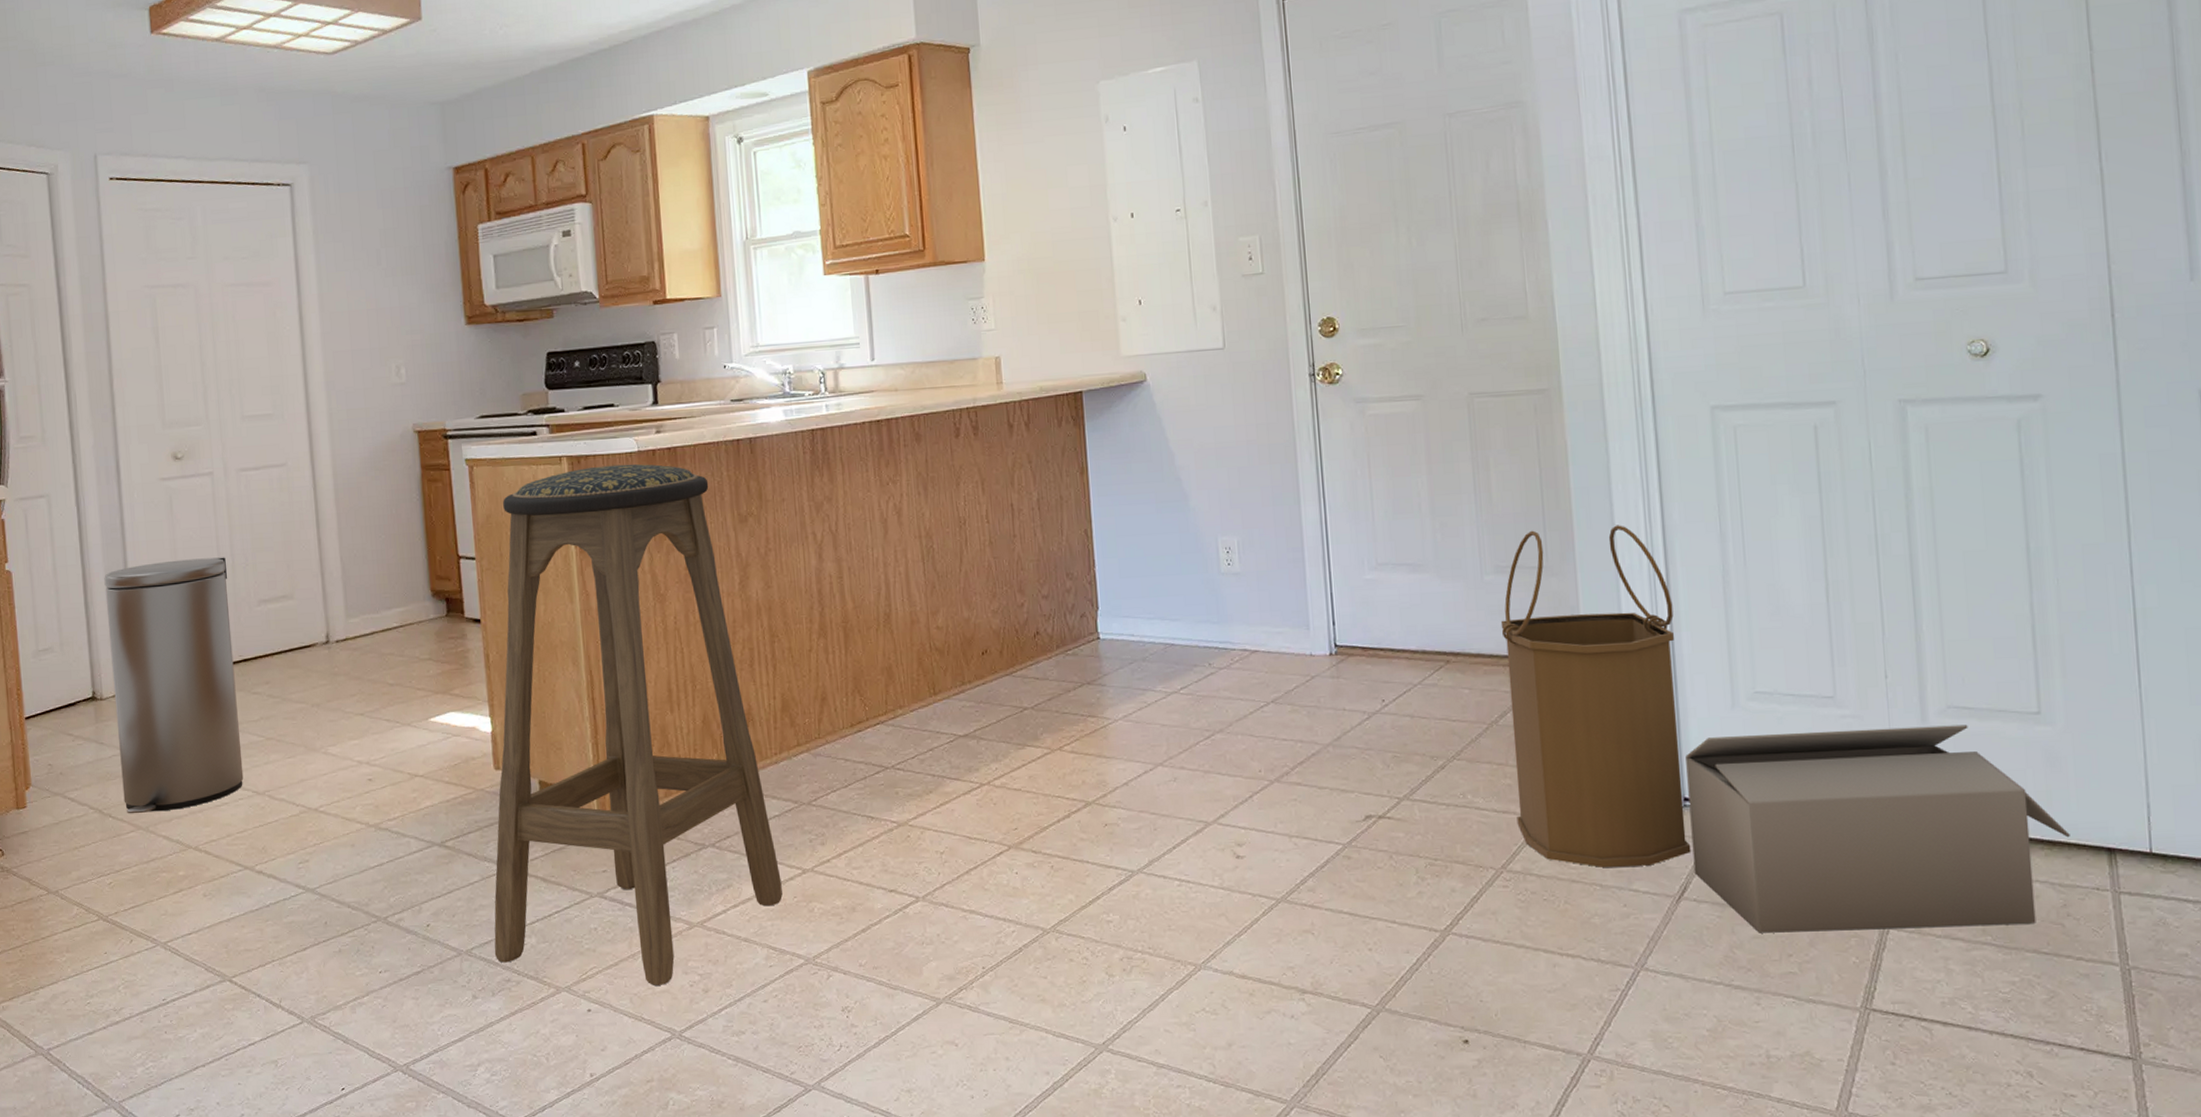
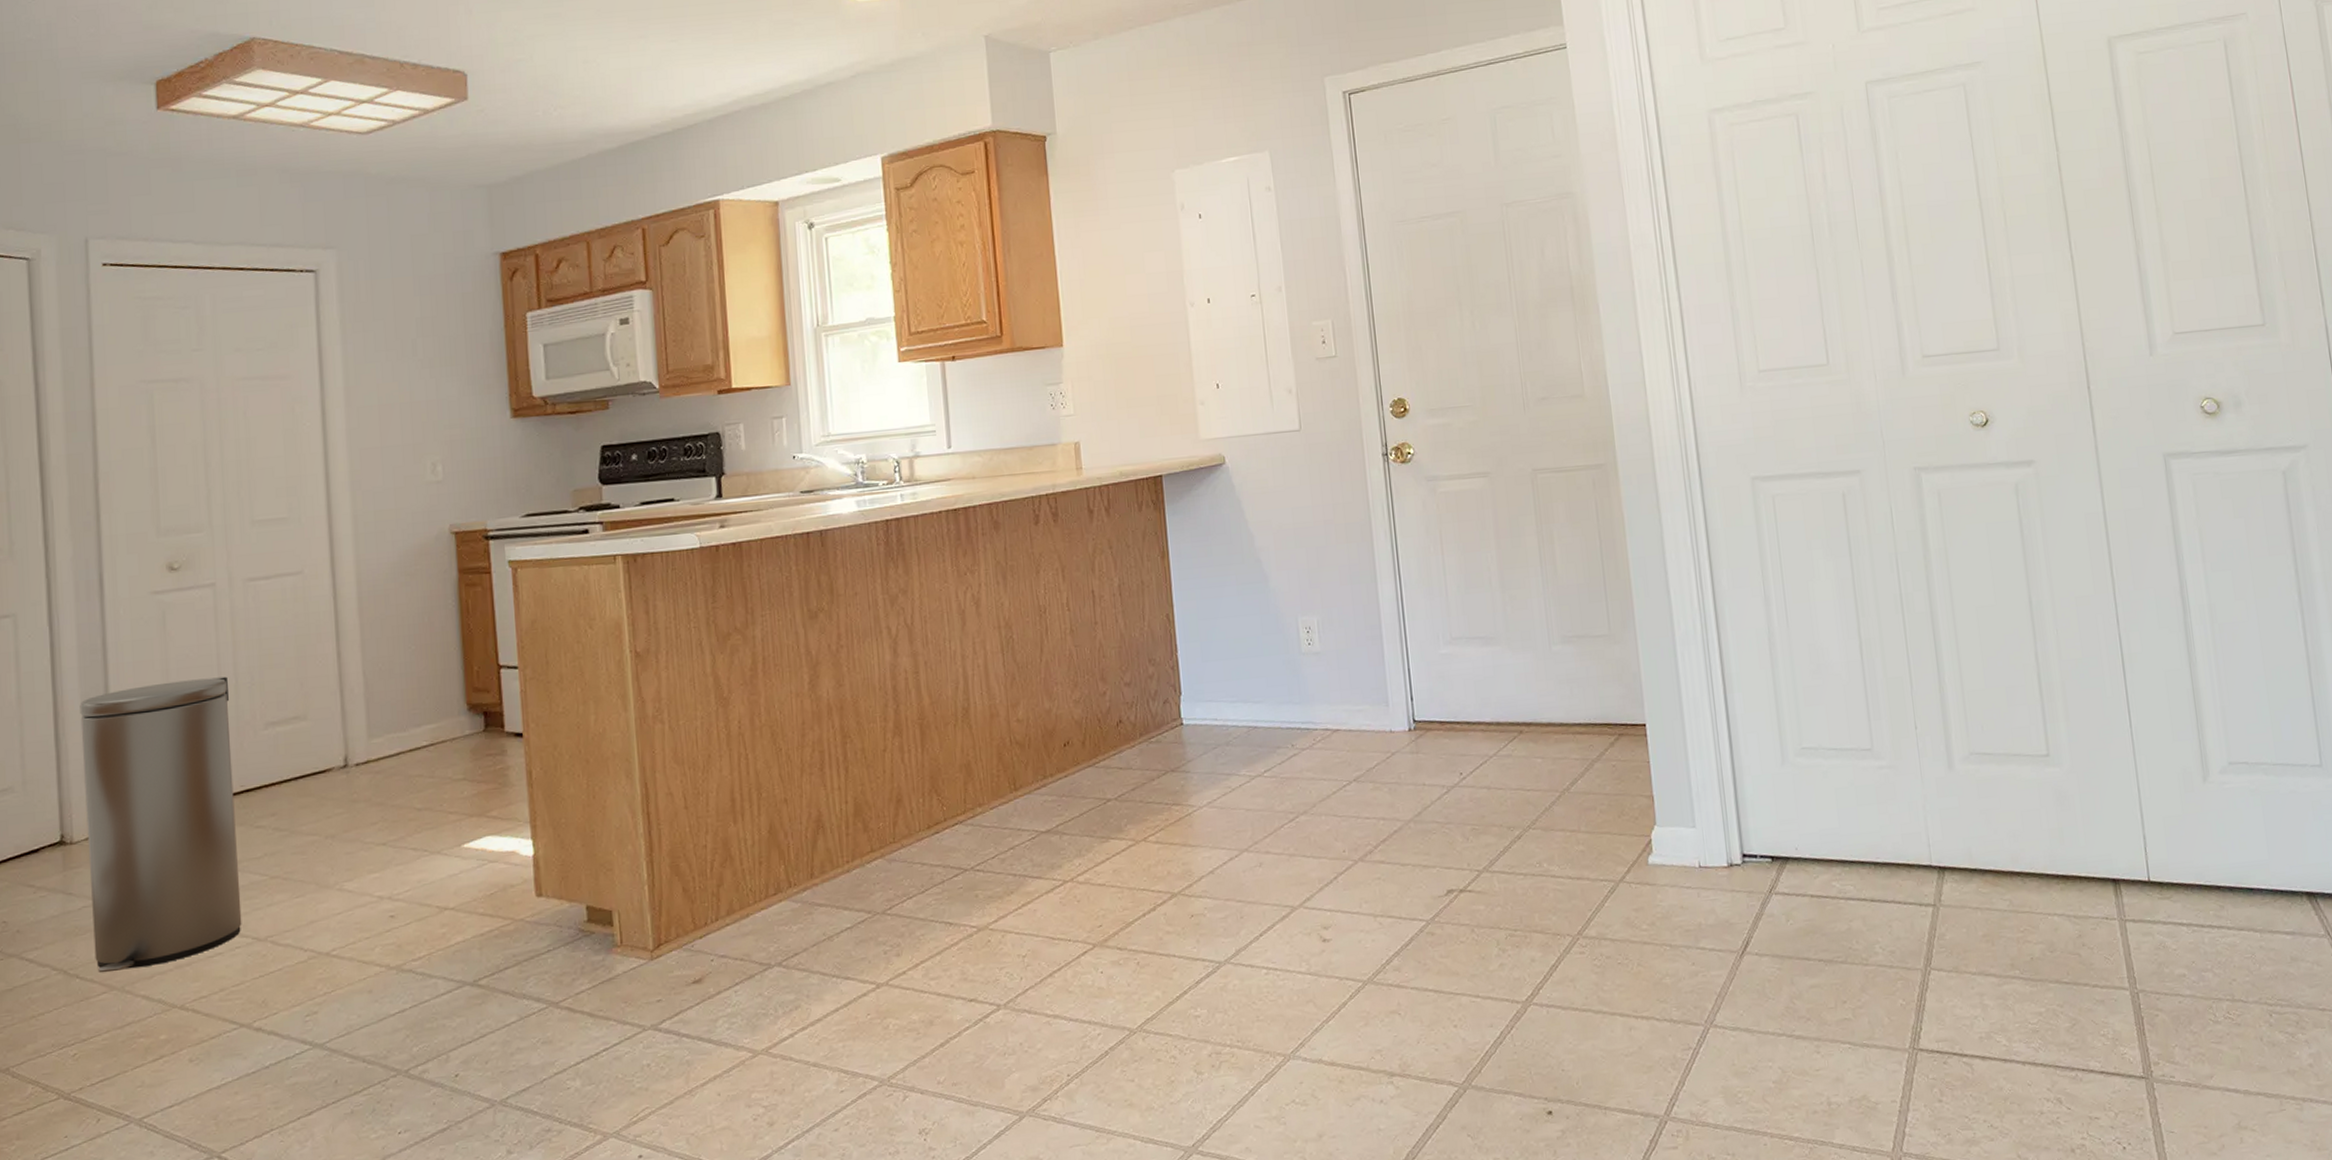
stool: present [494,464,783,987] -> none [533,560,855,1124]
basket: present [1500,525,1691,867] -> none [1569,592,1752,928]
cardboard box: present [1685,724,2070,933] -> none [1742,769,2081,982]

